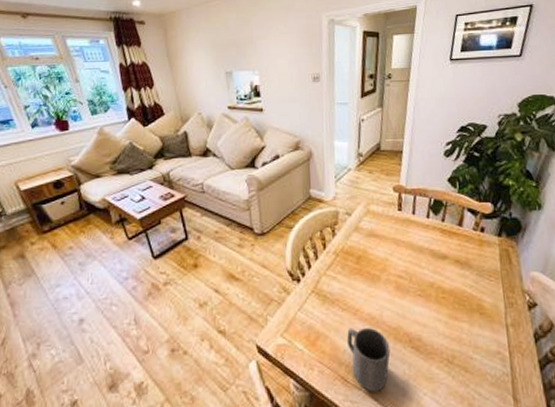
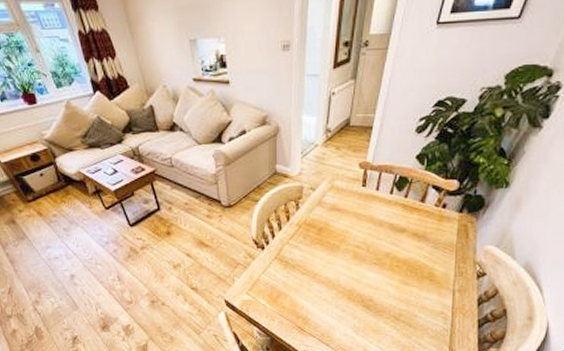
mug: present [347,328,391,392] -> none [306,289,344,339]

